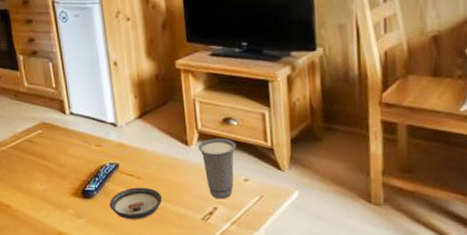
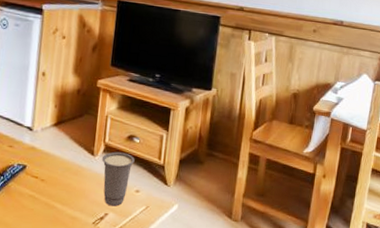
saucer: present [109,187,163,220] -> none [8,189,61,220]

